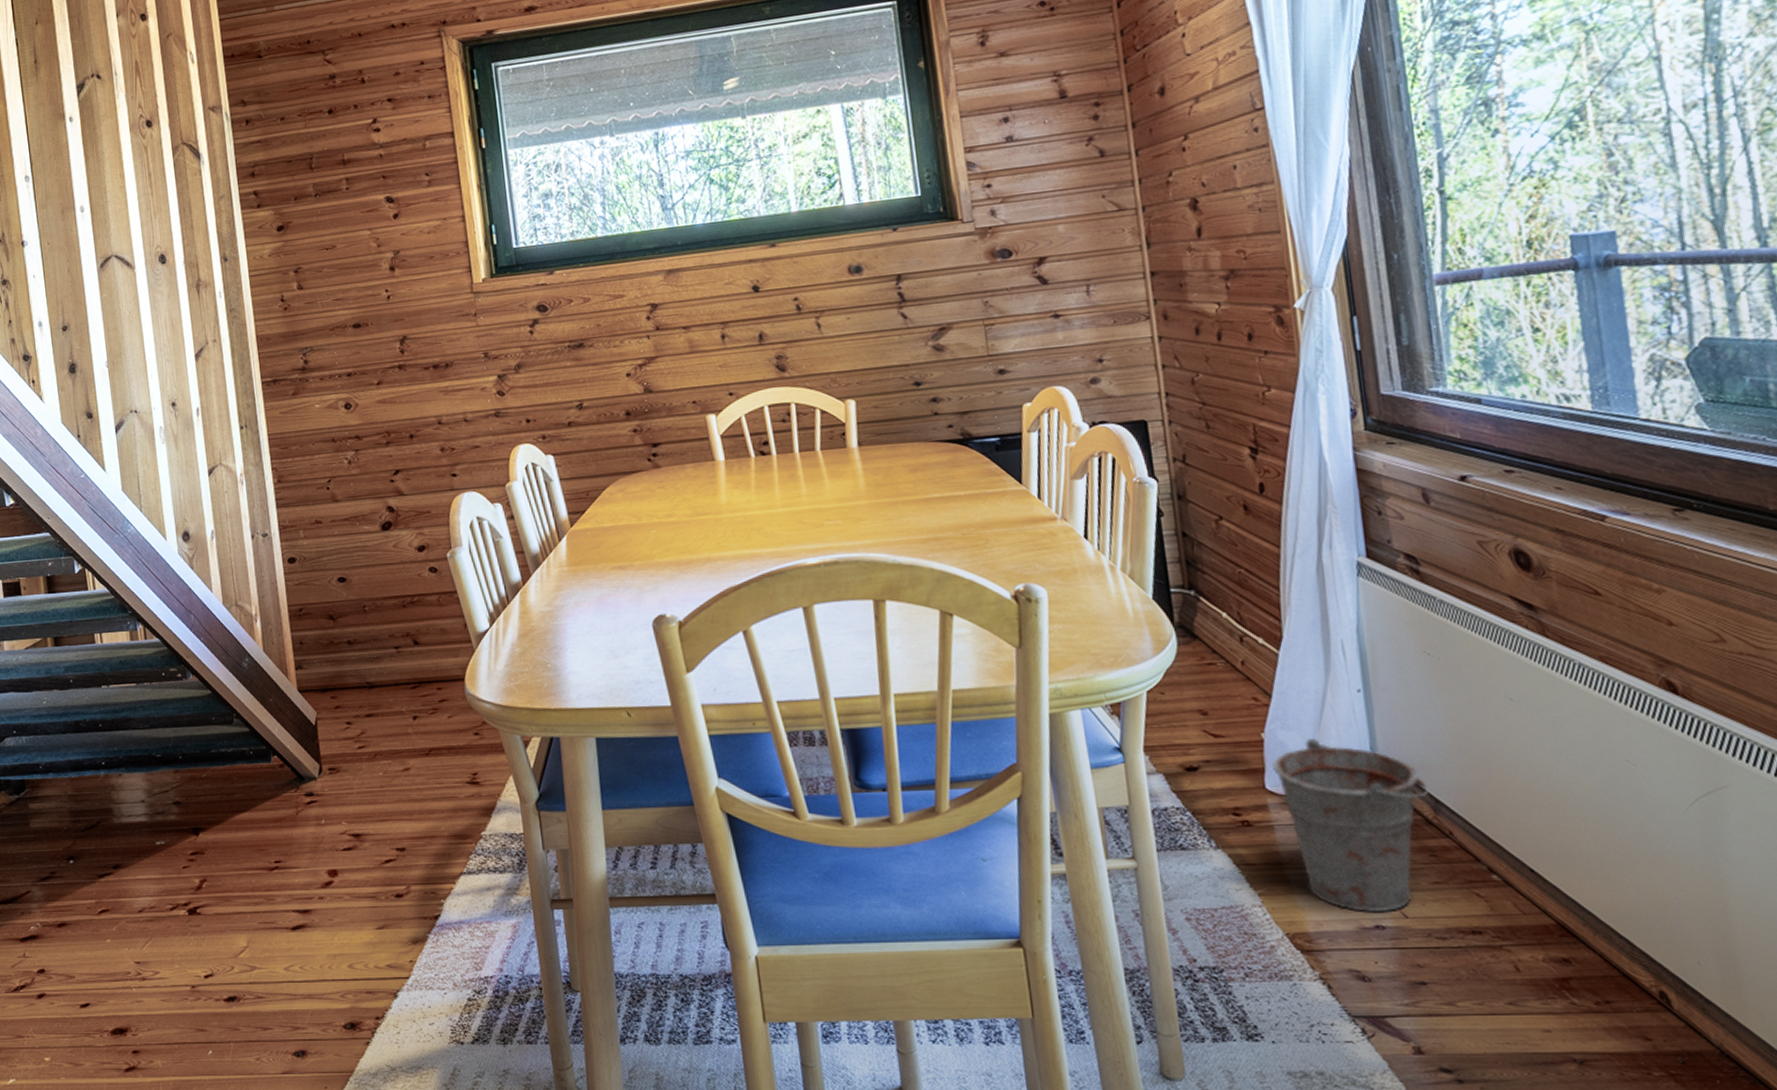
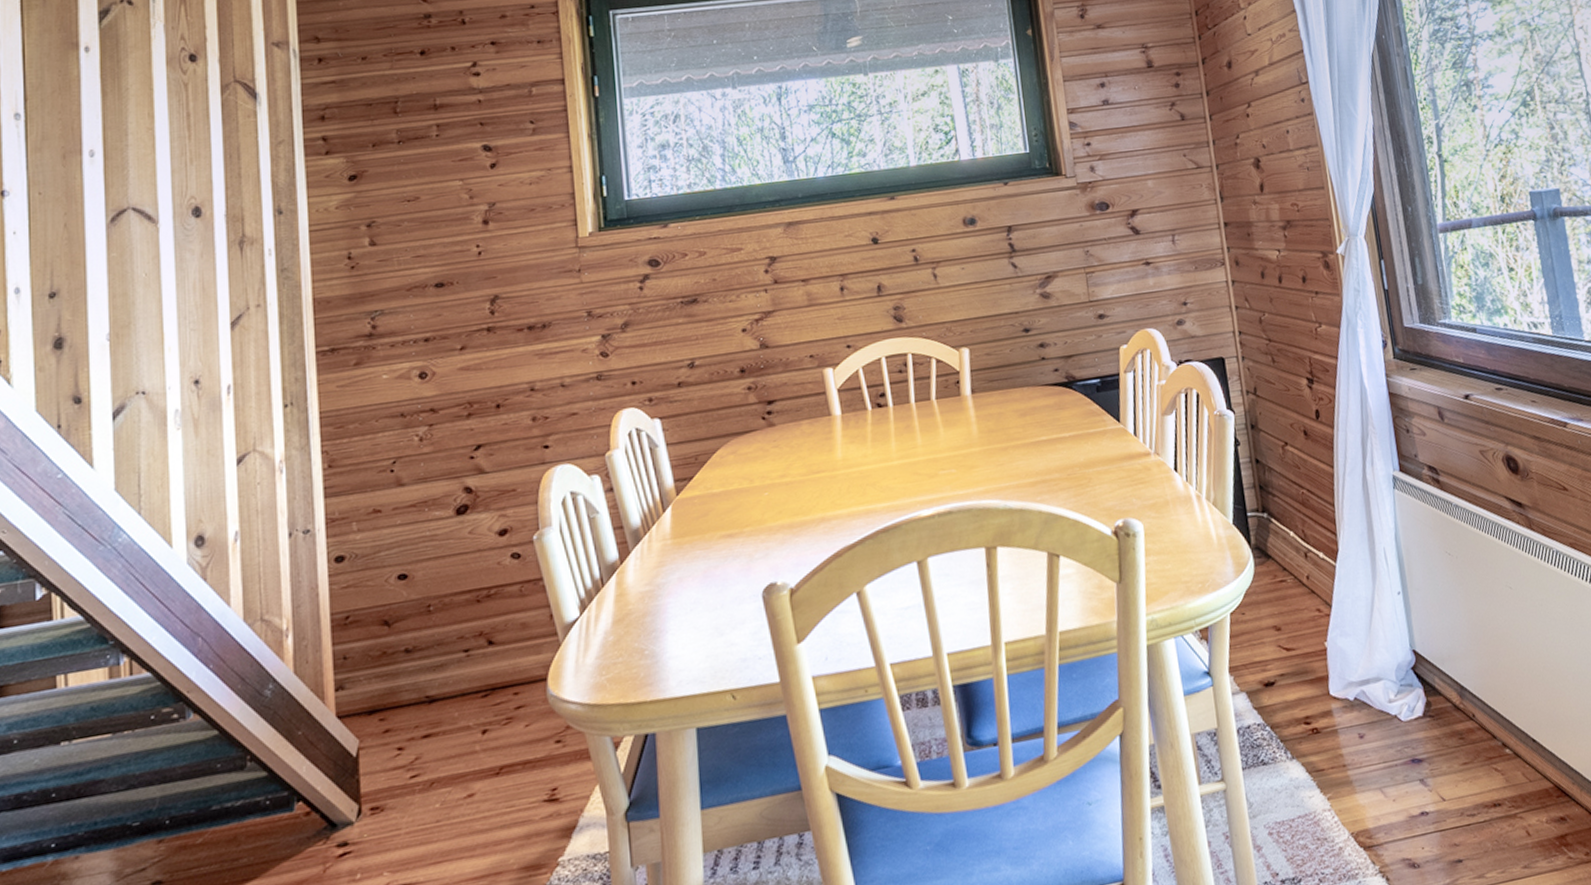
bucket: present [1272,738,1430,913] -> none [1334,642,1456,801]

